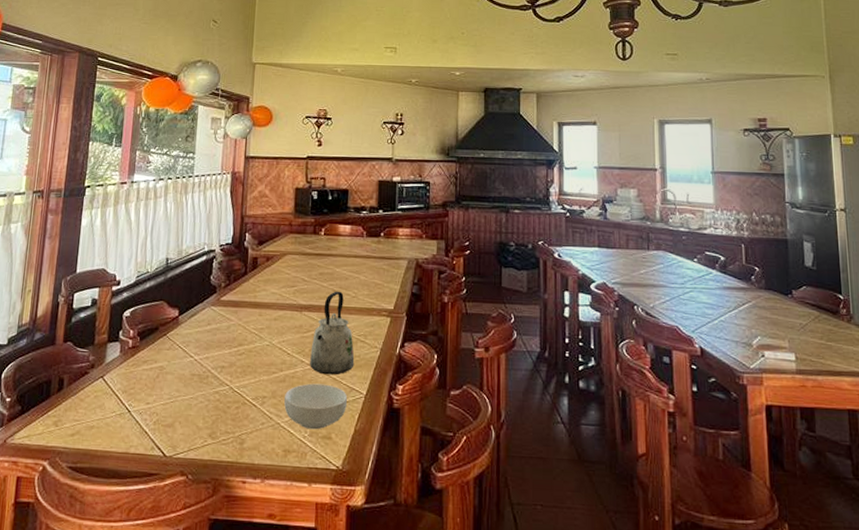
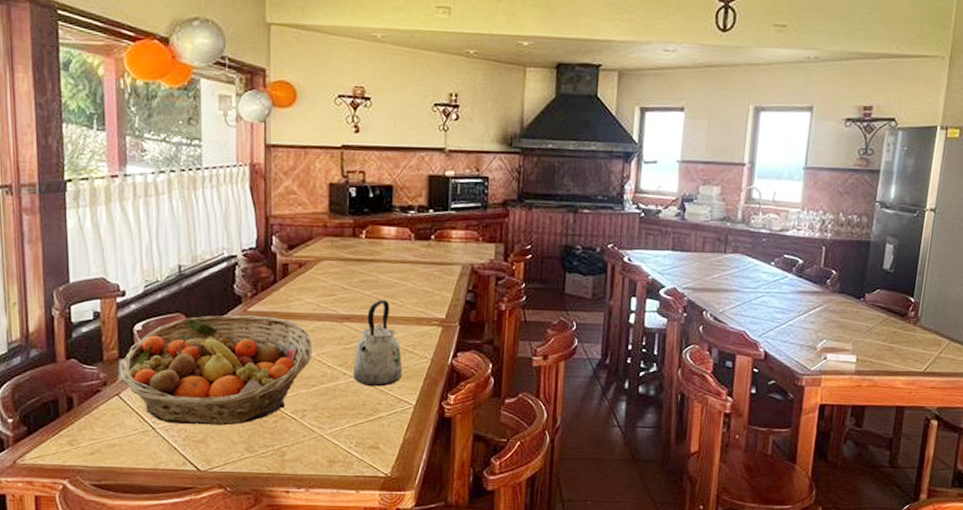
fruit basket: none [106,303,275,410] -> present [120,315,313,426]
cereal bowl: present [284,383,348,430] -> none [327,395,396,440]

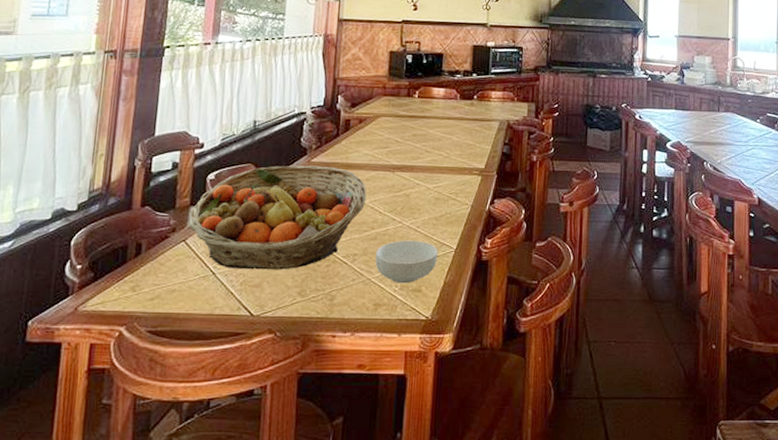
cereal bowl: none [327,395,396,440] -> present [375,240,439,284]
kettle: present [354,299,403,387] -> none [402,151,446,232]

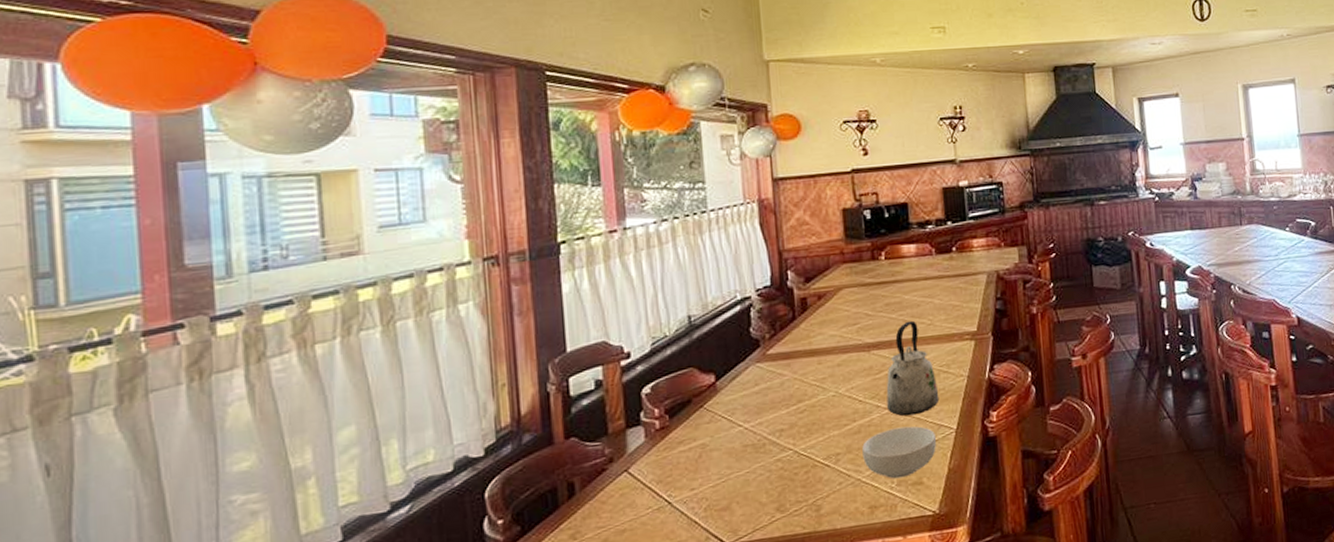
fruit basket: present [189,165,367,270] -> none [627,356,841,494]
kettle: none [402,151,446,232] -> present [886,320,940,417]

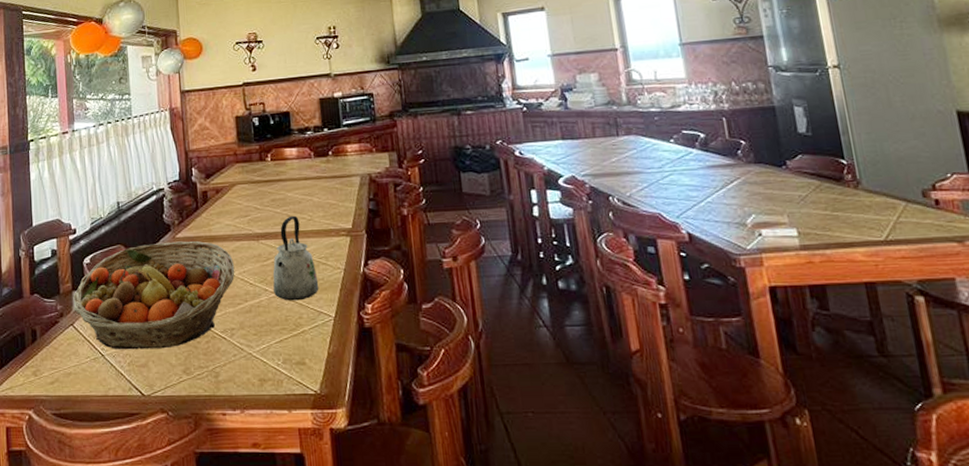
fruit basket: none [627,356,841,494] -> present [73,240,235,350]
cereal bowl: present [862,426,937,479] -> none [253,310,317,357]

